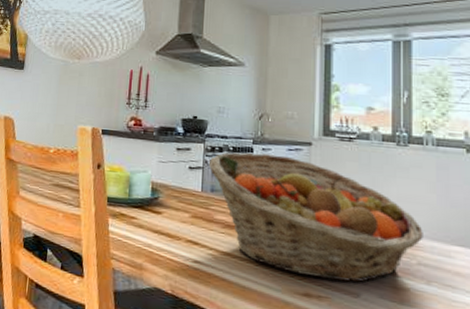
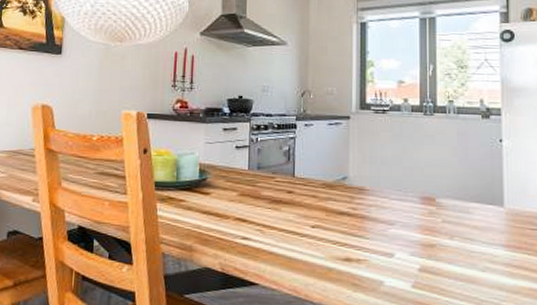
fruit basket: present [209,152,423,283] -> none [255,129,447,244]

